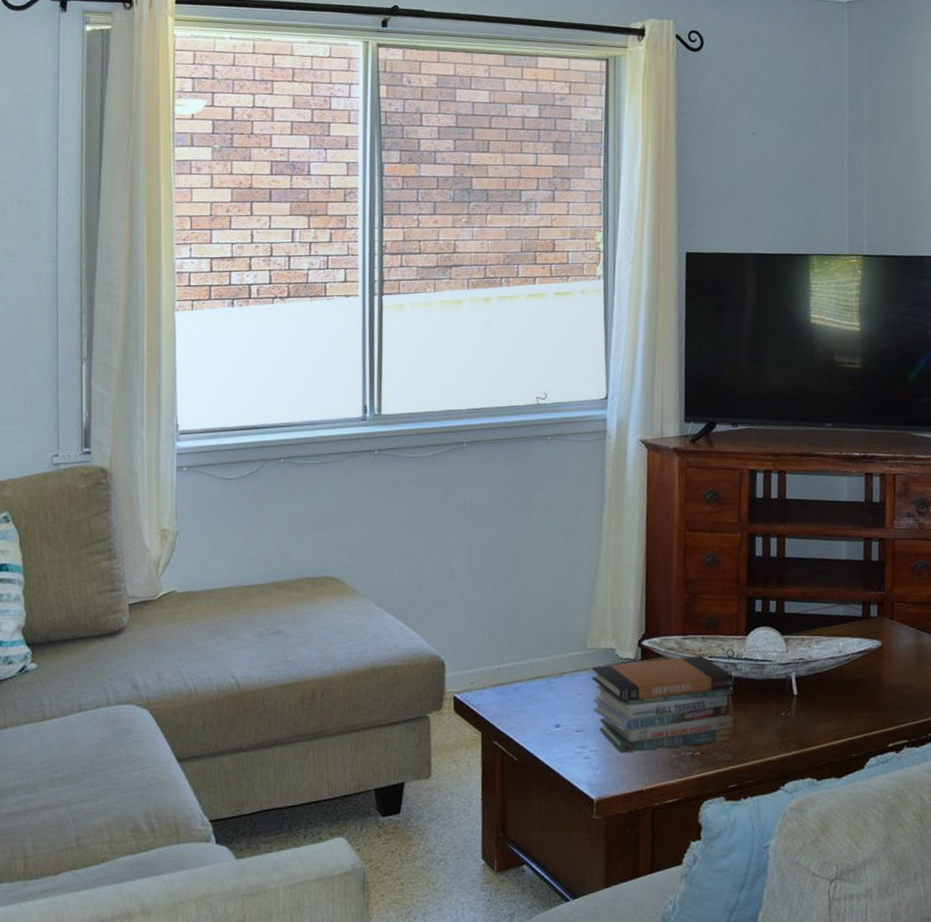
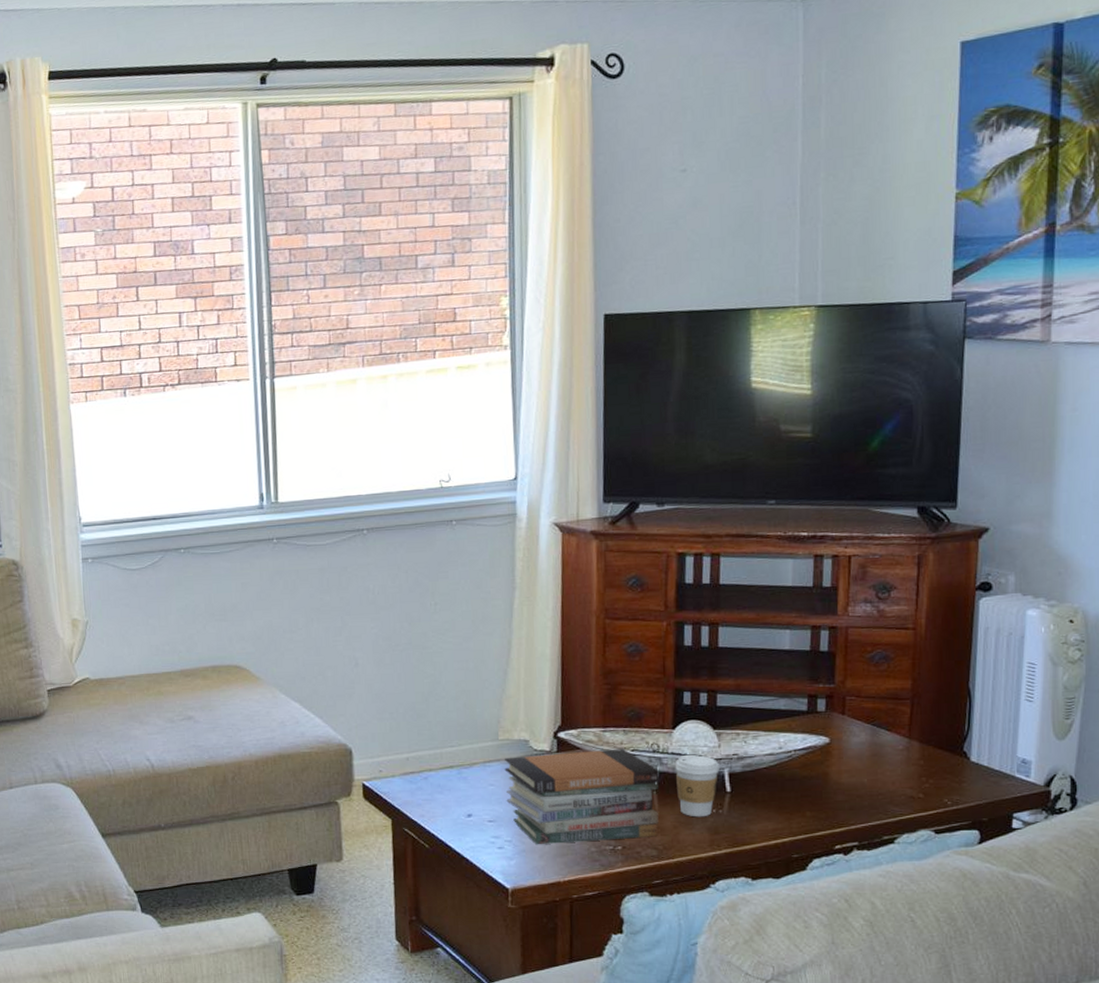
coffee cup: none [748,659,787,721] -> present [675,754,719,817]

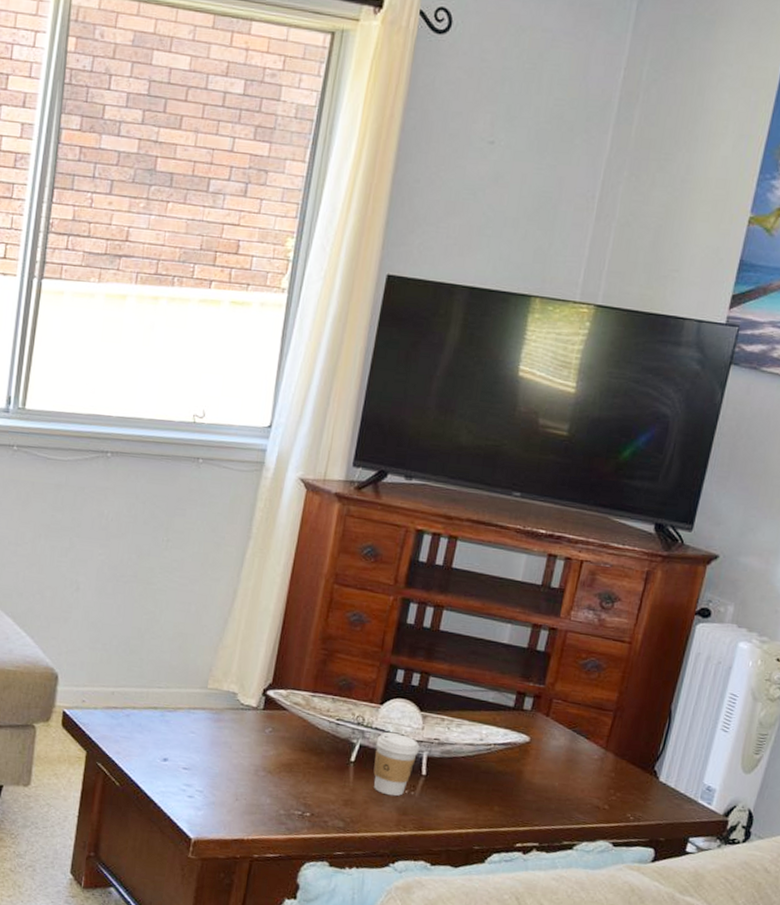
book stack: present [504,748,660,845] -> none [204,708,361,809]

